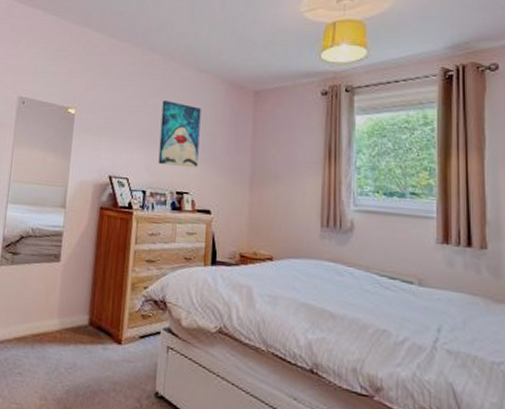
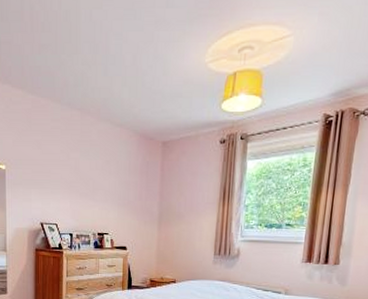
wall art: present [158,100,201,167] -> none [81,154,116,212]

